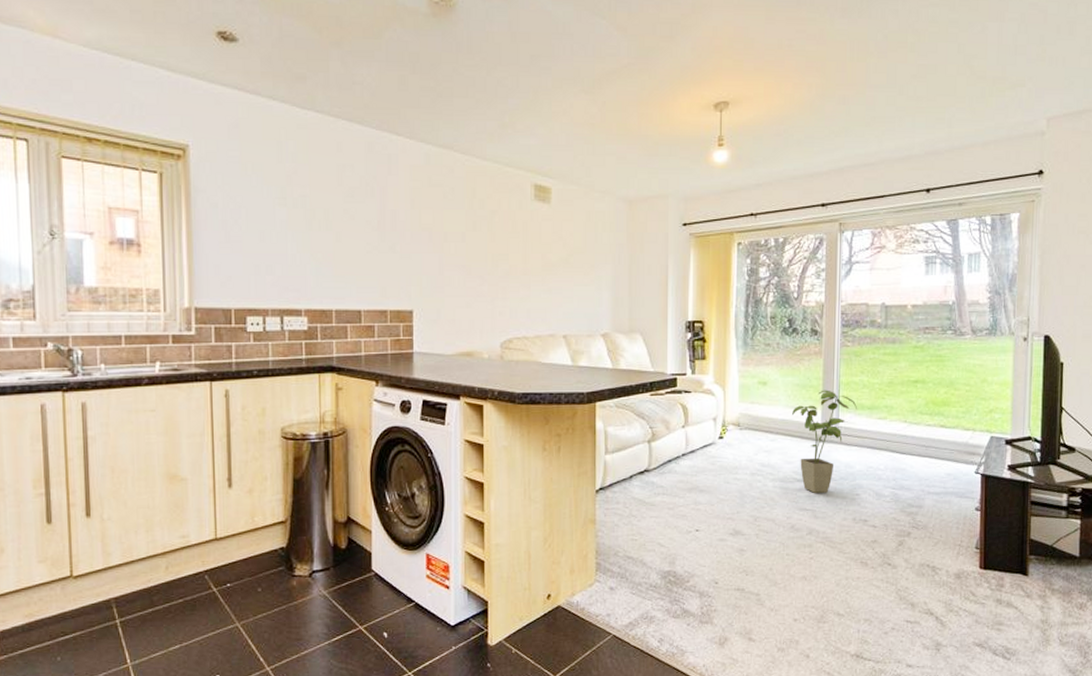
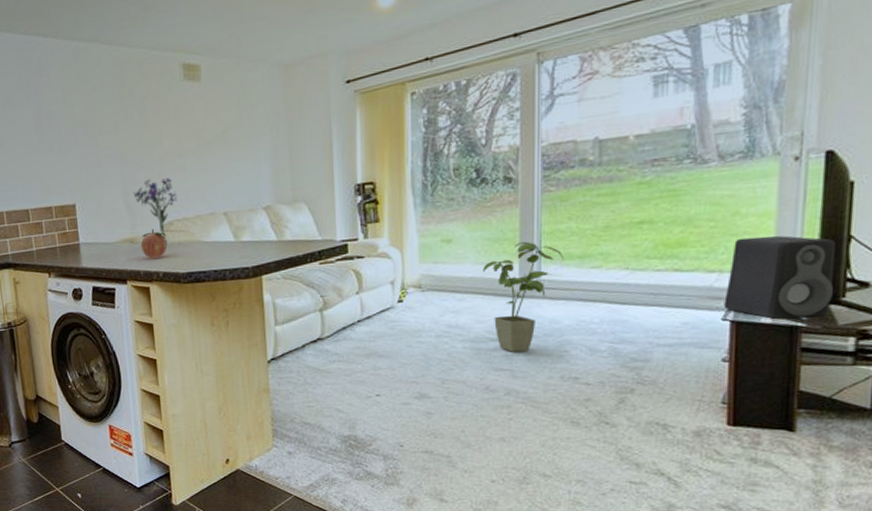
flowers: none [474,293,519,363] -> present [133,178,177,246]
fruit: none [477,345,506,375] -> present [140,229,167,259]
speaker: none [976,402,1053,475] -> present [724,235,836,319]

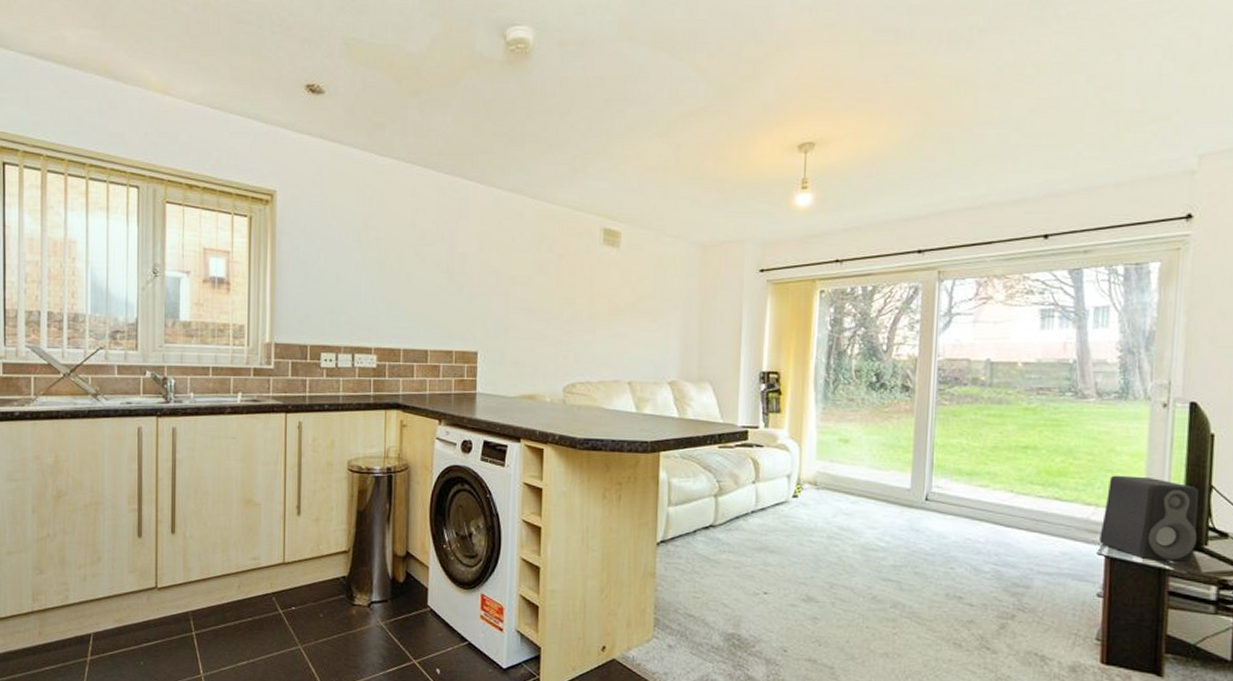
flowers: present [133,178,177,246] -> none [538,337,583,408]
fruit: present [140,229,167,259] -> none [539,388,568,420]
house plant: present [483,241,565,352] -> none [877,451,955,564]

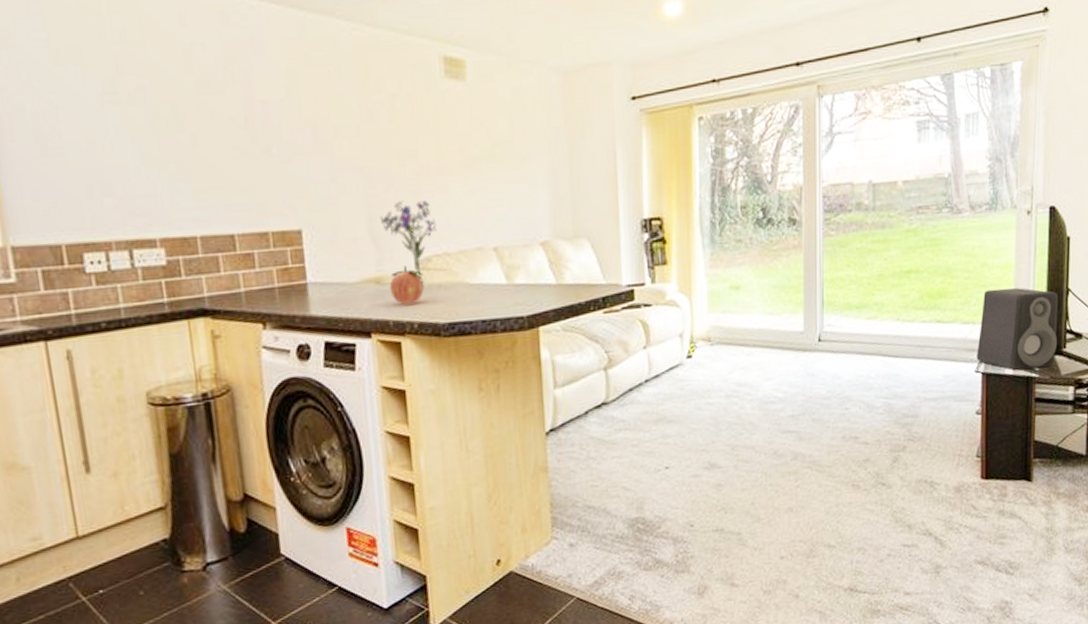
flowers: none [538,337,583,408] -> present [379,201,437,288]
fruit: none [539,388,568,420] -> present [389,266,424,305]

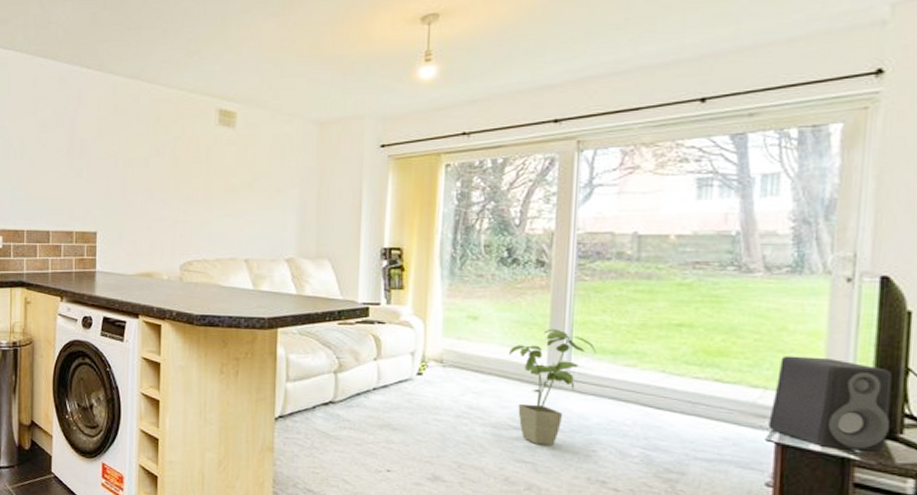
flowers: present [379,201,437,288] -> none [155,216,200,285]
fruit: present [389,266,424,305] -> none [157,266,185,297]
house plant: none [770,289,845,412] -> present [509,328,597,445]

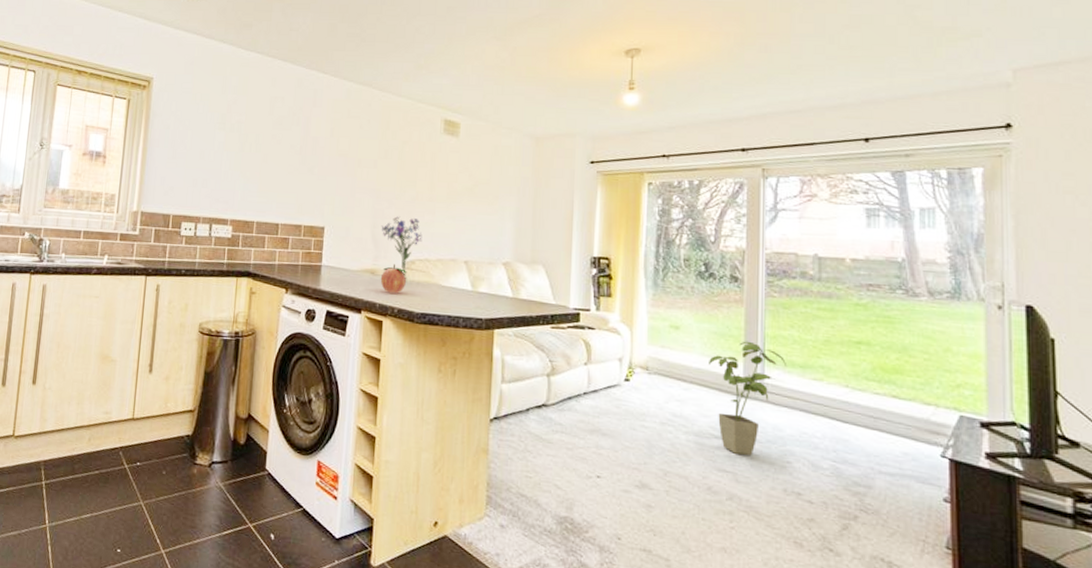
flowers: none [155,216,200,285] -> present [381,216,423,283]
fruit: none [157,266,185,297] -> present [380,264,408,294]
speaker: present [768,355,893,452] -> none [942,375,1047,471]

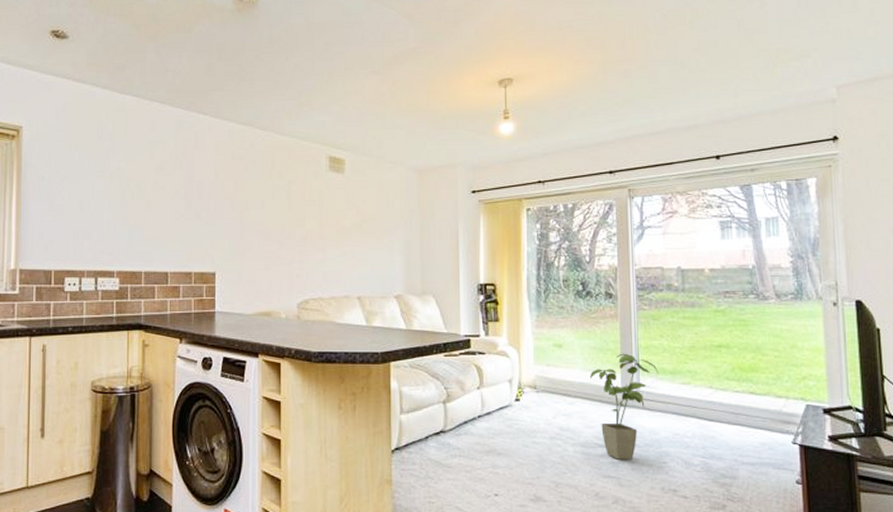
fruit: present [380,264,408,294] -> none [275,305,302,335]
flowers: present [381,216,423,283] -> none [273,257,315,323]

